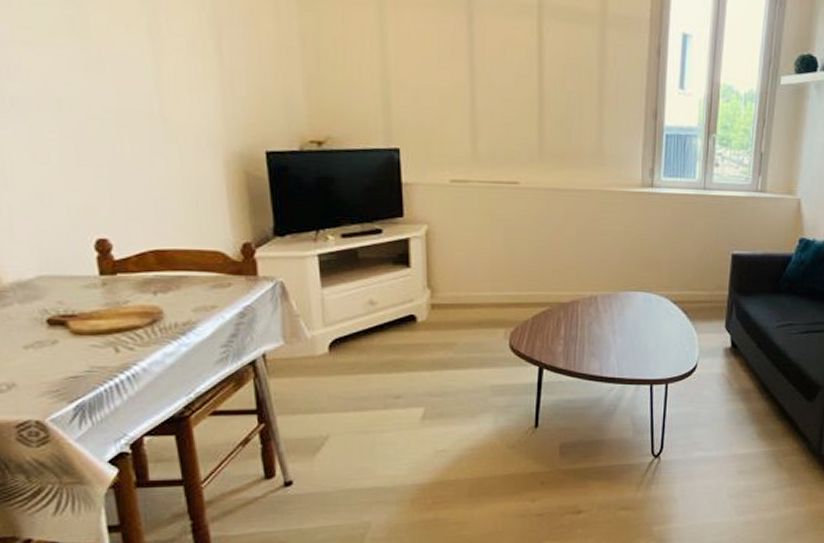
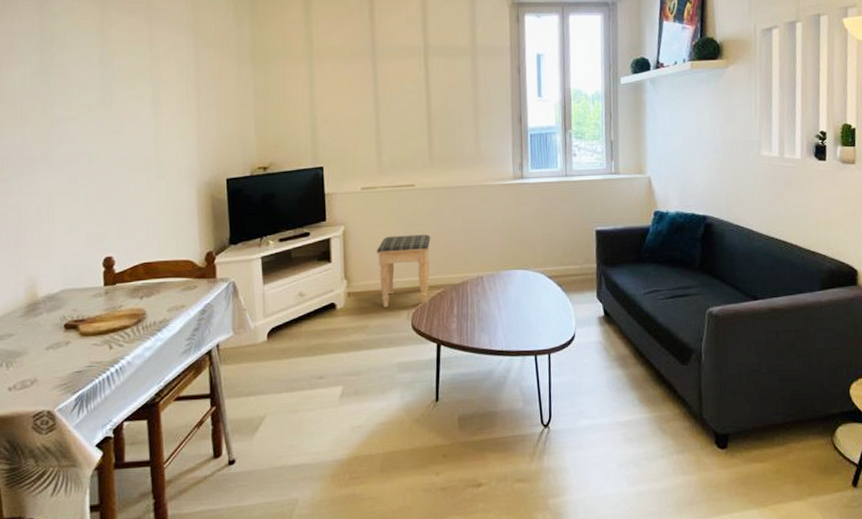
footstool: none [467,241,537,324] -> present [376,234,431,308]

